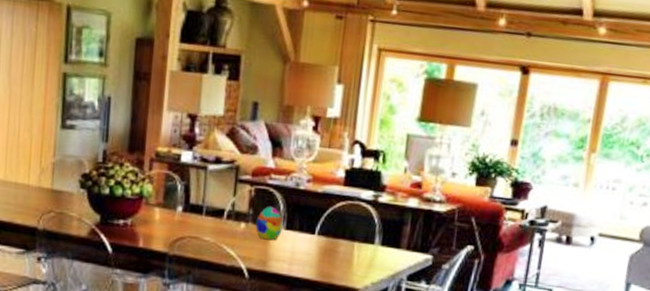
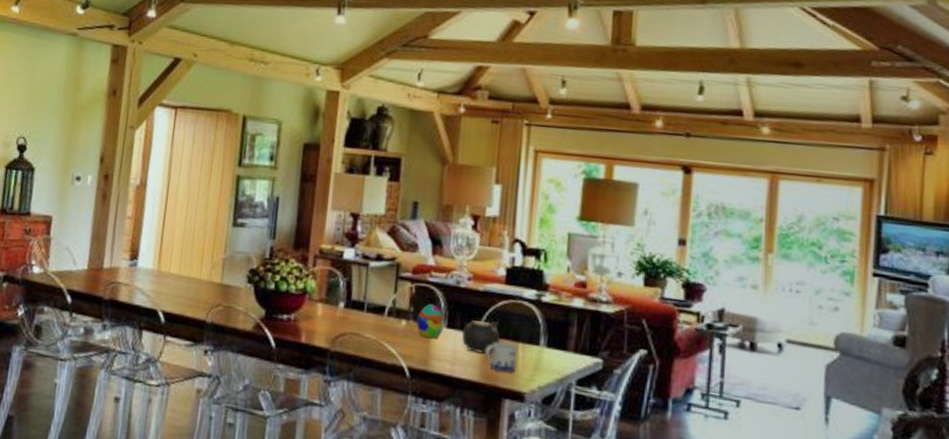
teapot: none [300,221,338,253] -> present [461,320,501,354]
mug: none [322,242,353,271] -> present [485,342,517,373]

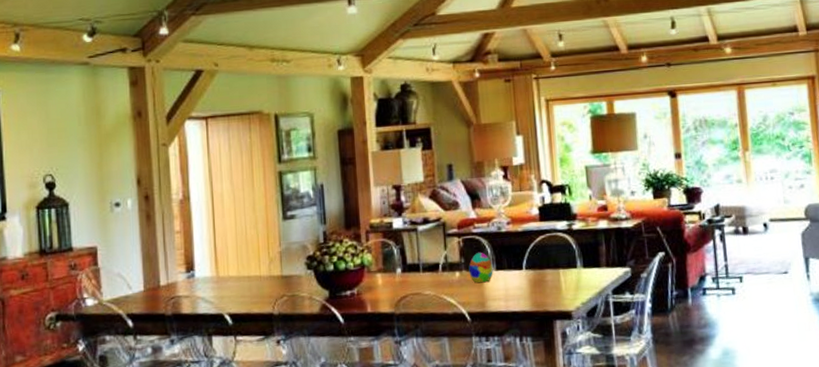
teapot: present [461,320,501,354] -> none [509,256,544,286]
mug: present [485,342,517,373] -> none [532,272,561,298]

